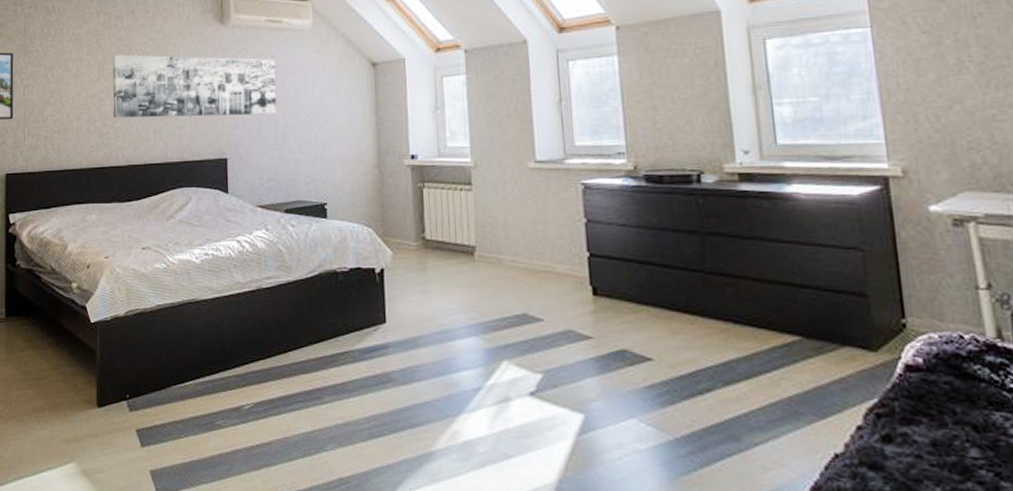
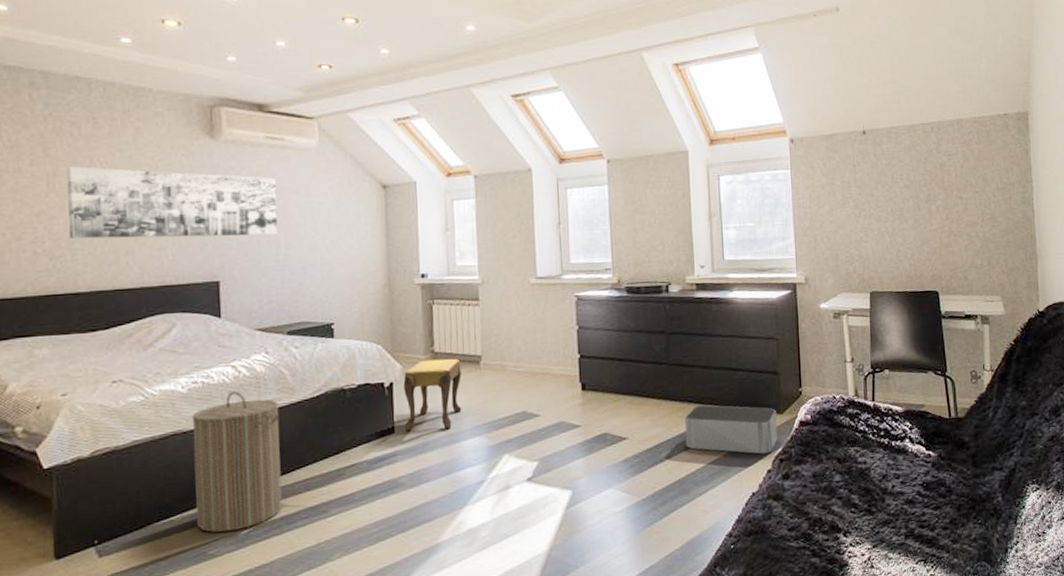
laundry hamper: none [203,265,280,405] -> present [191,391,283,533]
footstool: none [394,247,455,325] -> present [403,358,462,432]
storage bin: none [729,328,870,403] -> present [684,405,777,454]

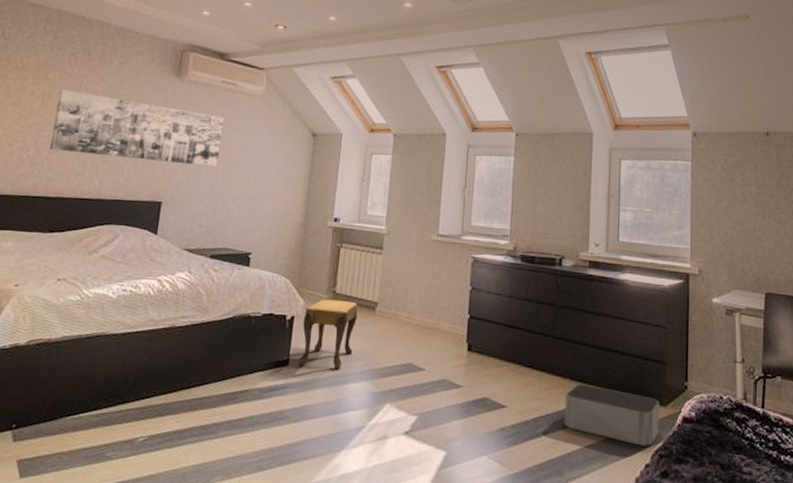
laundry hamper: present [191,391,283,533] -> none [100,303,191,437]

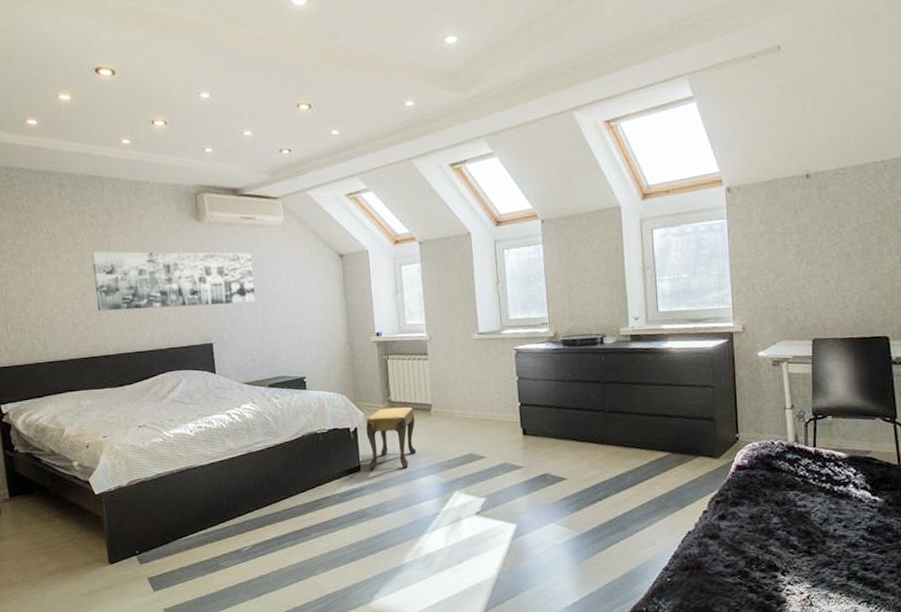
storage bin: present [564,384,659,446] -> none [620,449,713,496]

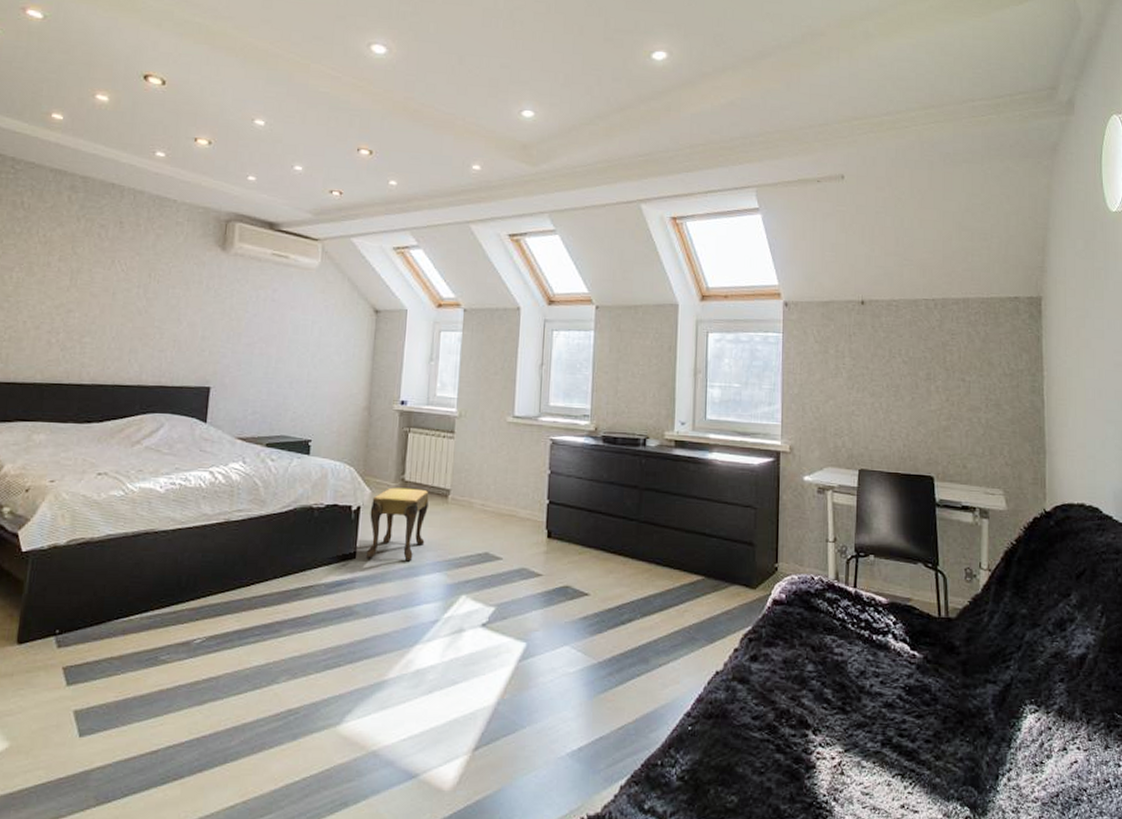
wall art: present [91,251,256,311] -> none [81,265,276,349]

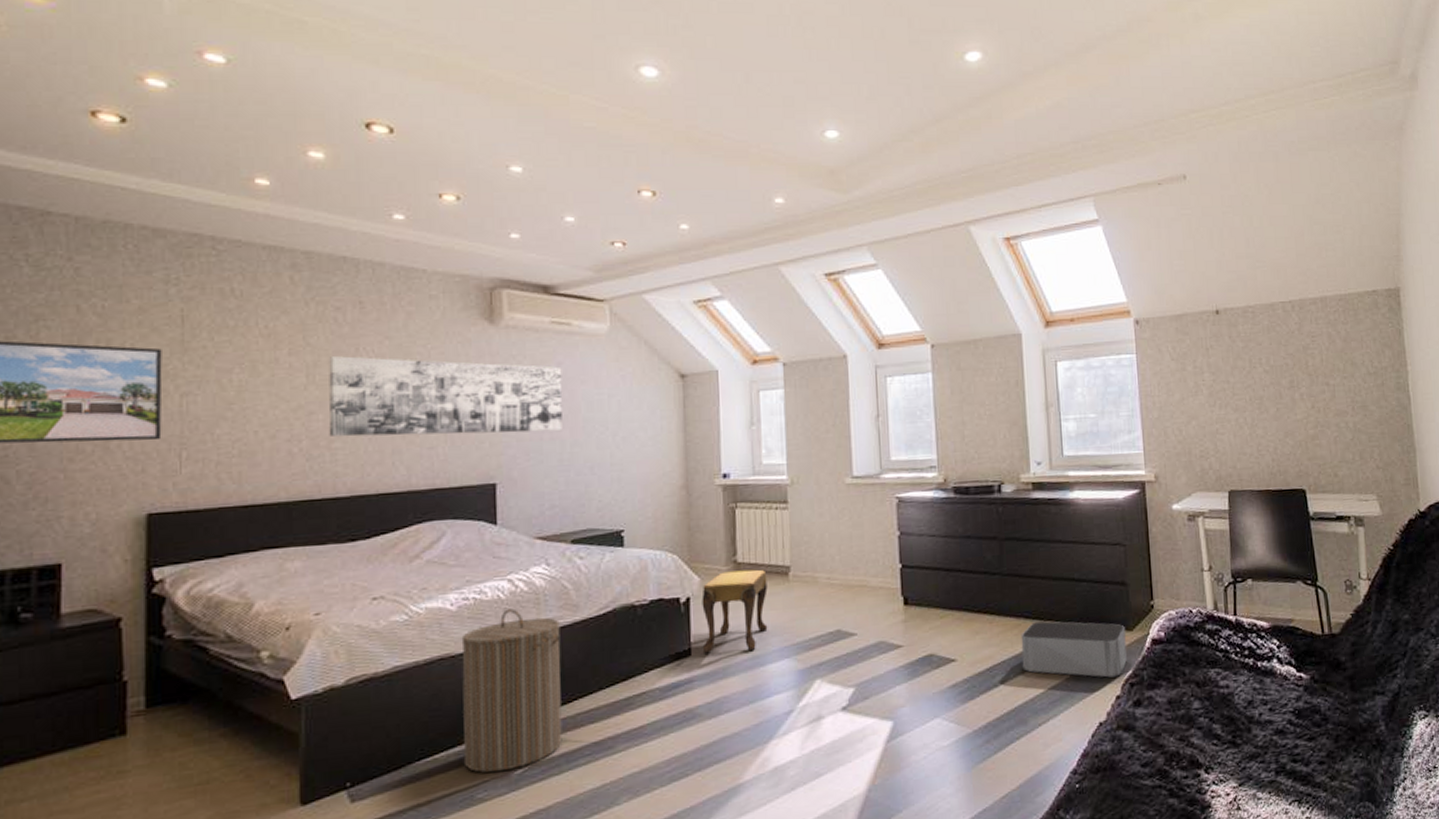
wall art: none [81,265,276,349] -> present [328,356,563,437]
laundry hamper: none [153,497,248,639] -> present [461,608,563,773]
storage bin: none [649,569,749,630] -> present [1020,621,1127,678]

